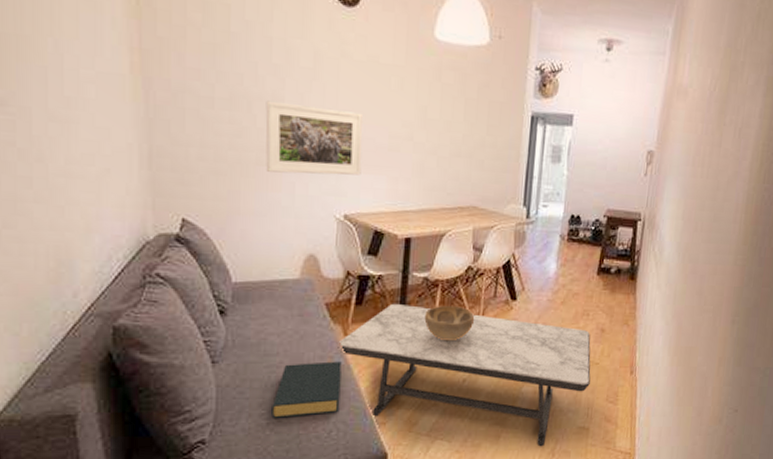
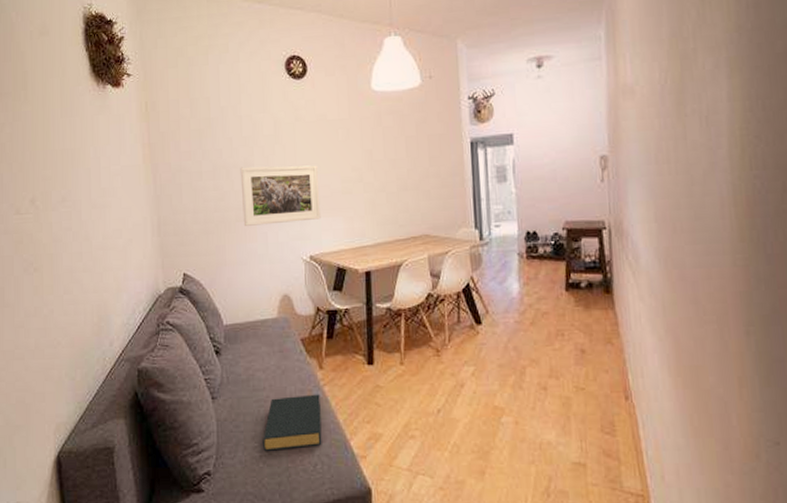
coffee table: present [336,303,591,447] -> none [313,335,578,485]
decorative bowl: present [424,306,475,341] -> none [391,334,442,370]

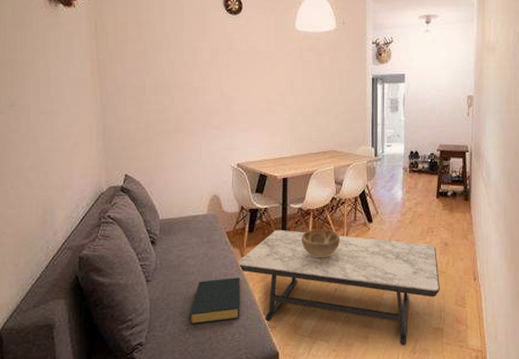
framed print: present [240,165,321,226] -> none [180,86,248,136]
coffee table: none [313,335,578,485] -> present [236,229,440,346]
decorative bowl: none [391,334,442,370] -> present [301,229,341,258]

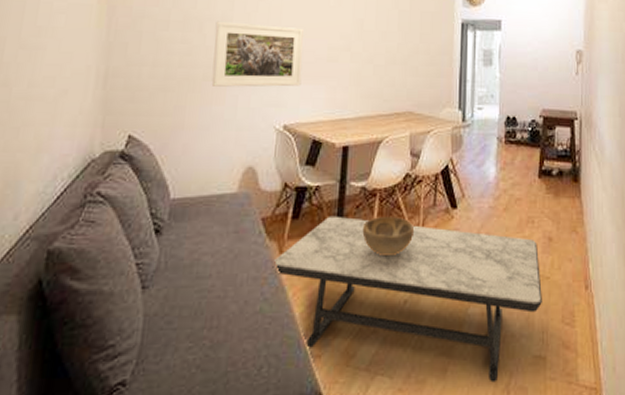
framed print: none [180,86,248,136] -> present [211,21,303,87]
hardback book: present [190,277,240,324] -> none [199,283,276,352]

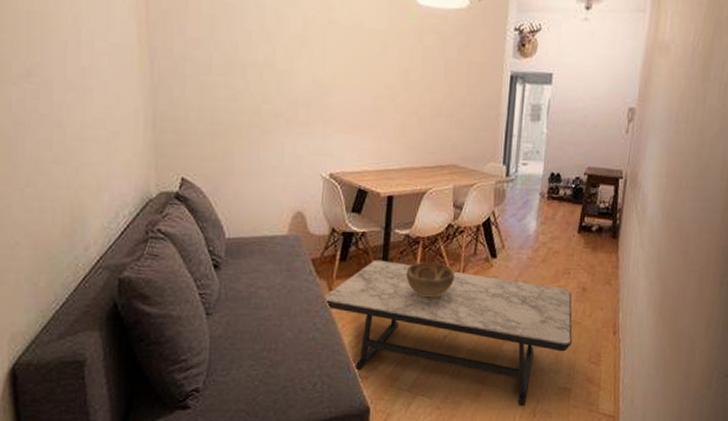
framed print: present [211,21,303,87] -> none [257,66,348,136]

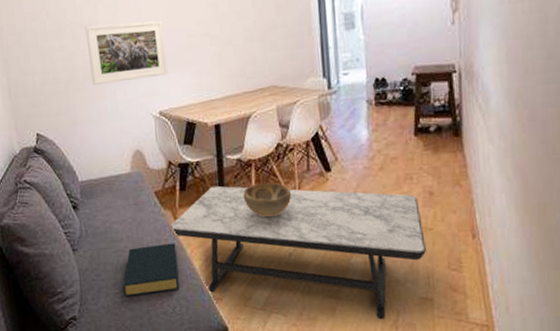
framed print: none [257,66,348,136] -> present [85,20,168,85]
hardback book: none [260,315,327,369] -> present [123,243,180,296]

